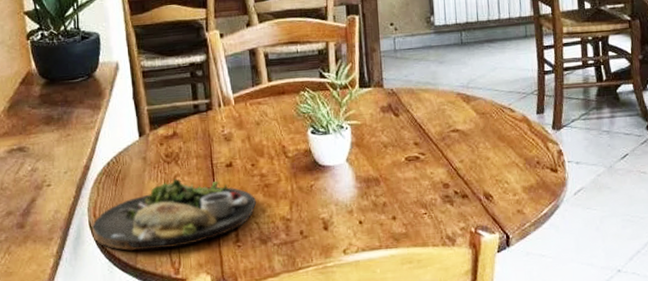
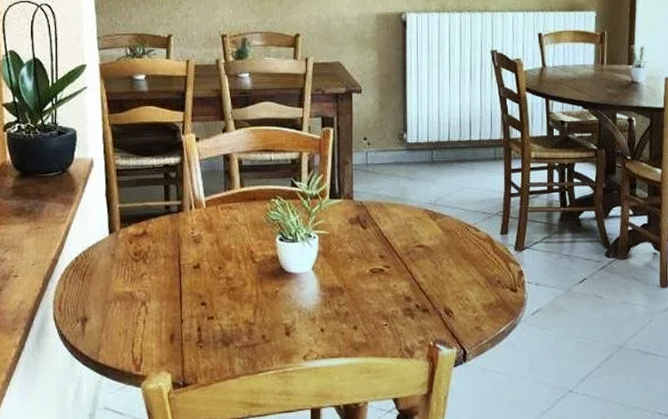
dinner plate: present [92,179,257,251] -> none [56,277,222,346]

